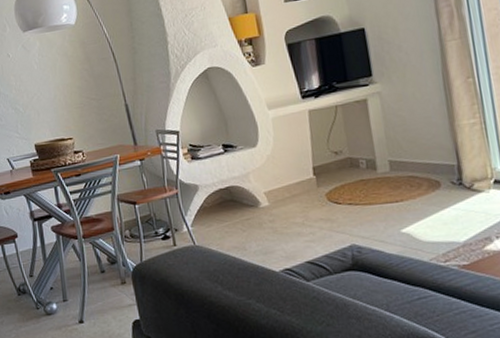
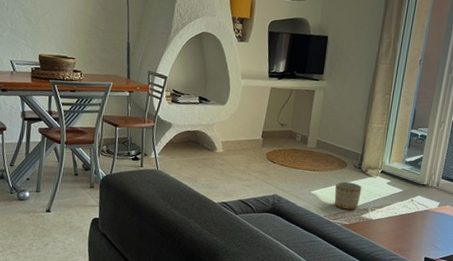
planter: none [432,205,476,245] -> present [334,181,362,210]

